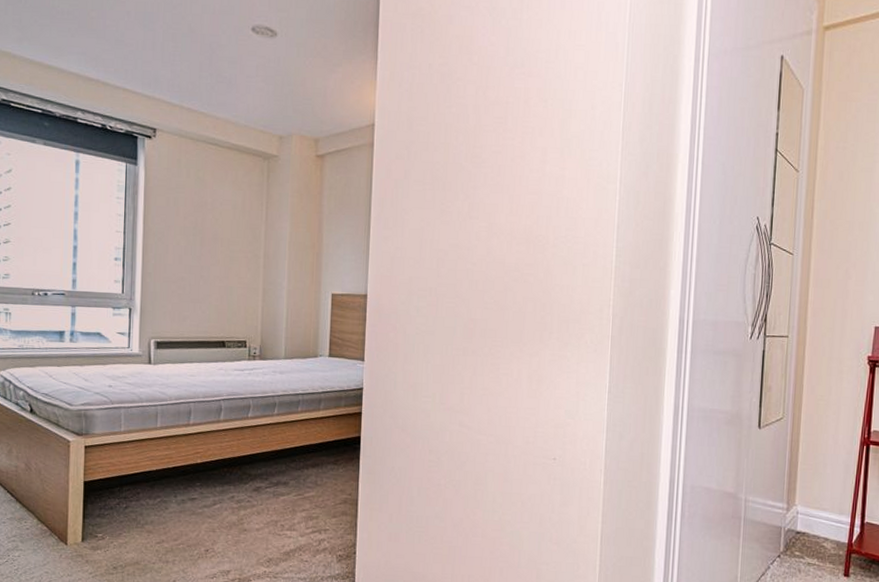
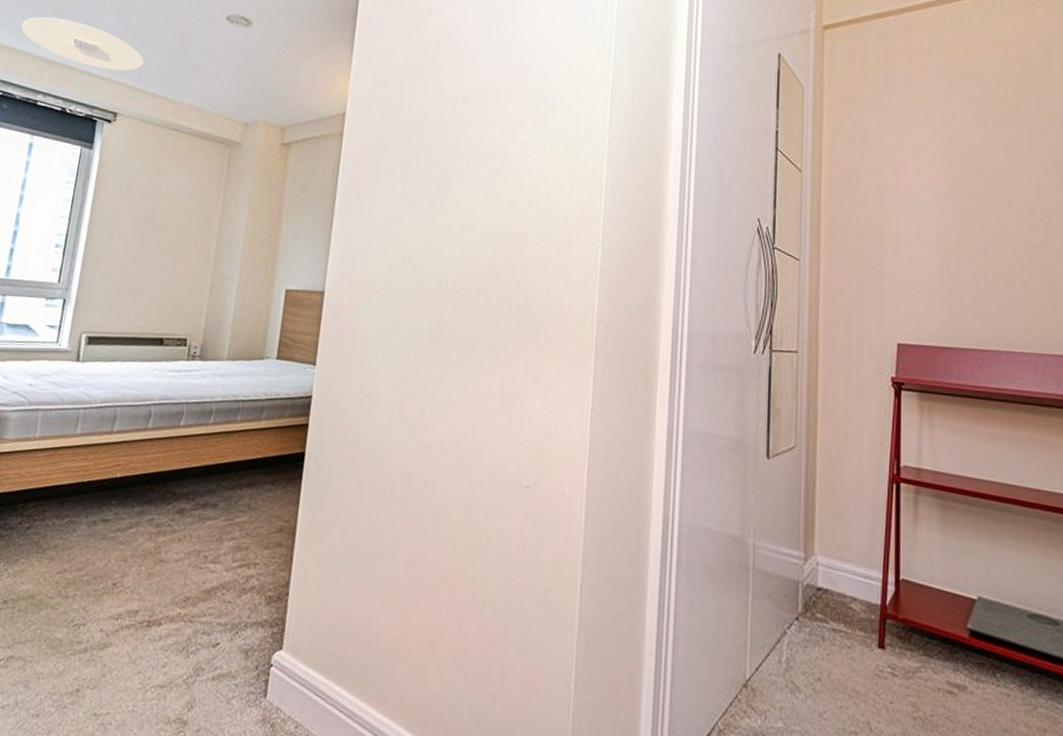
ceiling light: none [50,31,175,86] -> present [21,17,144,72]

